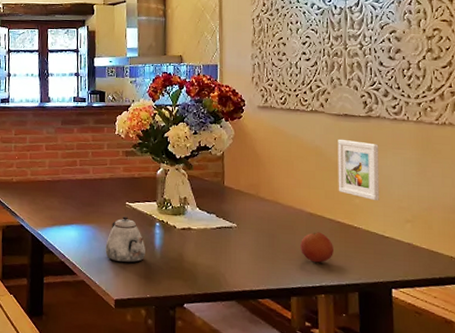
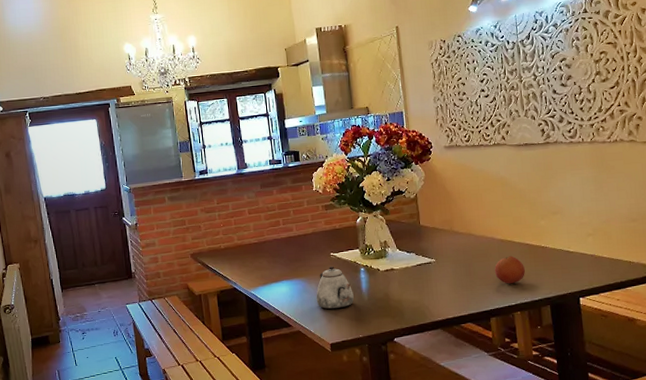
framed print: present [338,139,379,201] -> none [521,167,562,221]

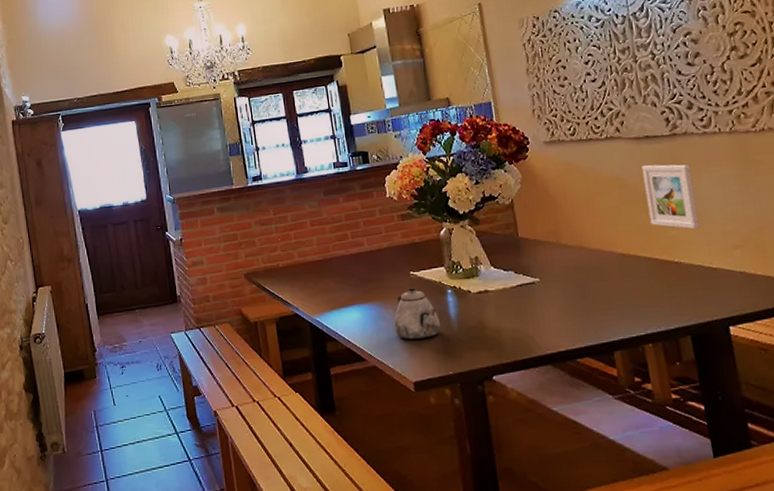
fruit: present [494,256,525,284] -> none [615,274,656,309]
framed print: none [521,167,562,221] -> present [642,164,700,230]

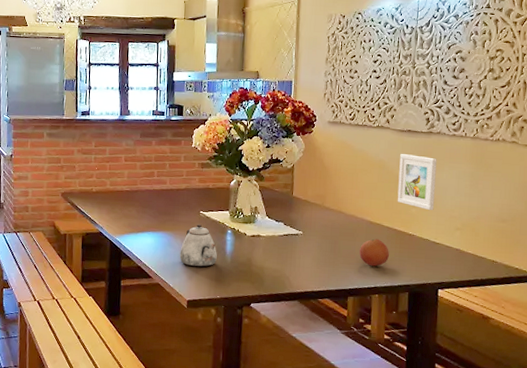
fruit: none [615,274,656,309] -> present [359,238,389,267]

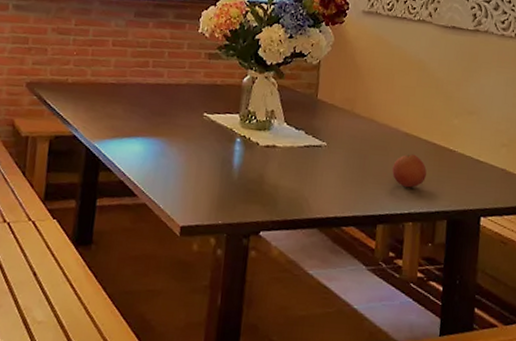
teapot: present [179,224,217,267] -> none [174,130,222,184]
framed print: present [397,153,437,211] -> none [437,53,484,123]

